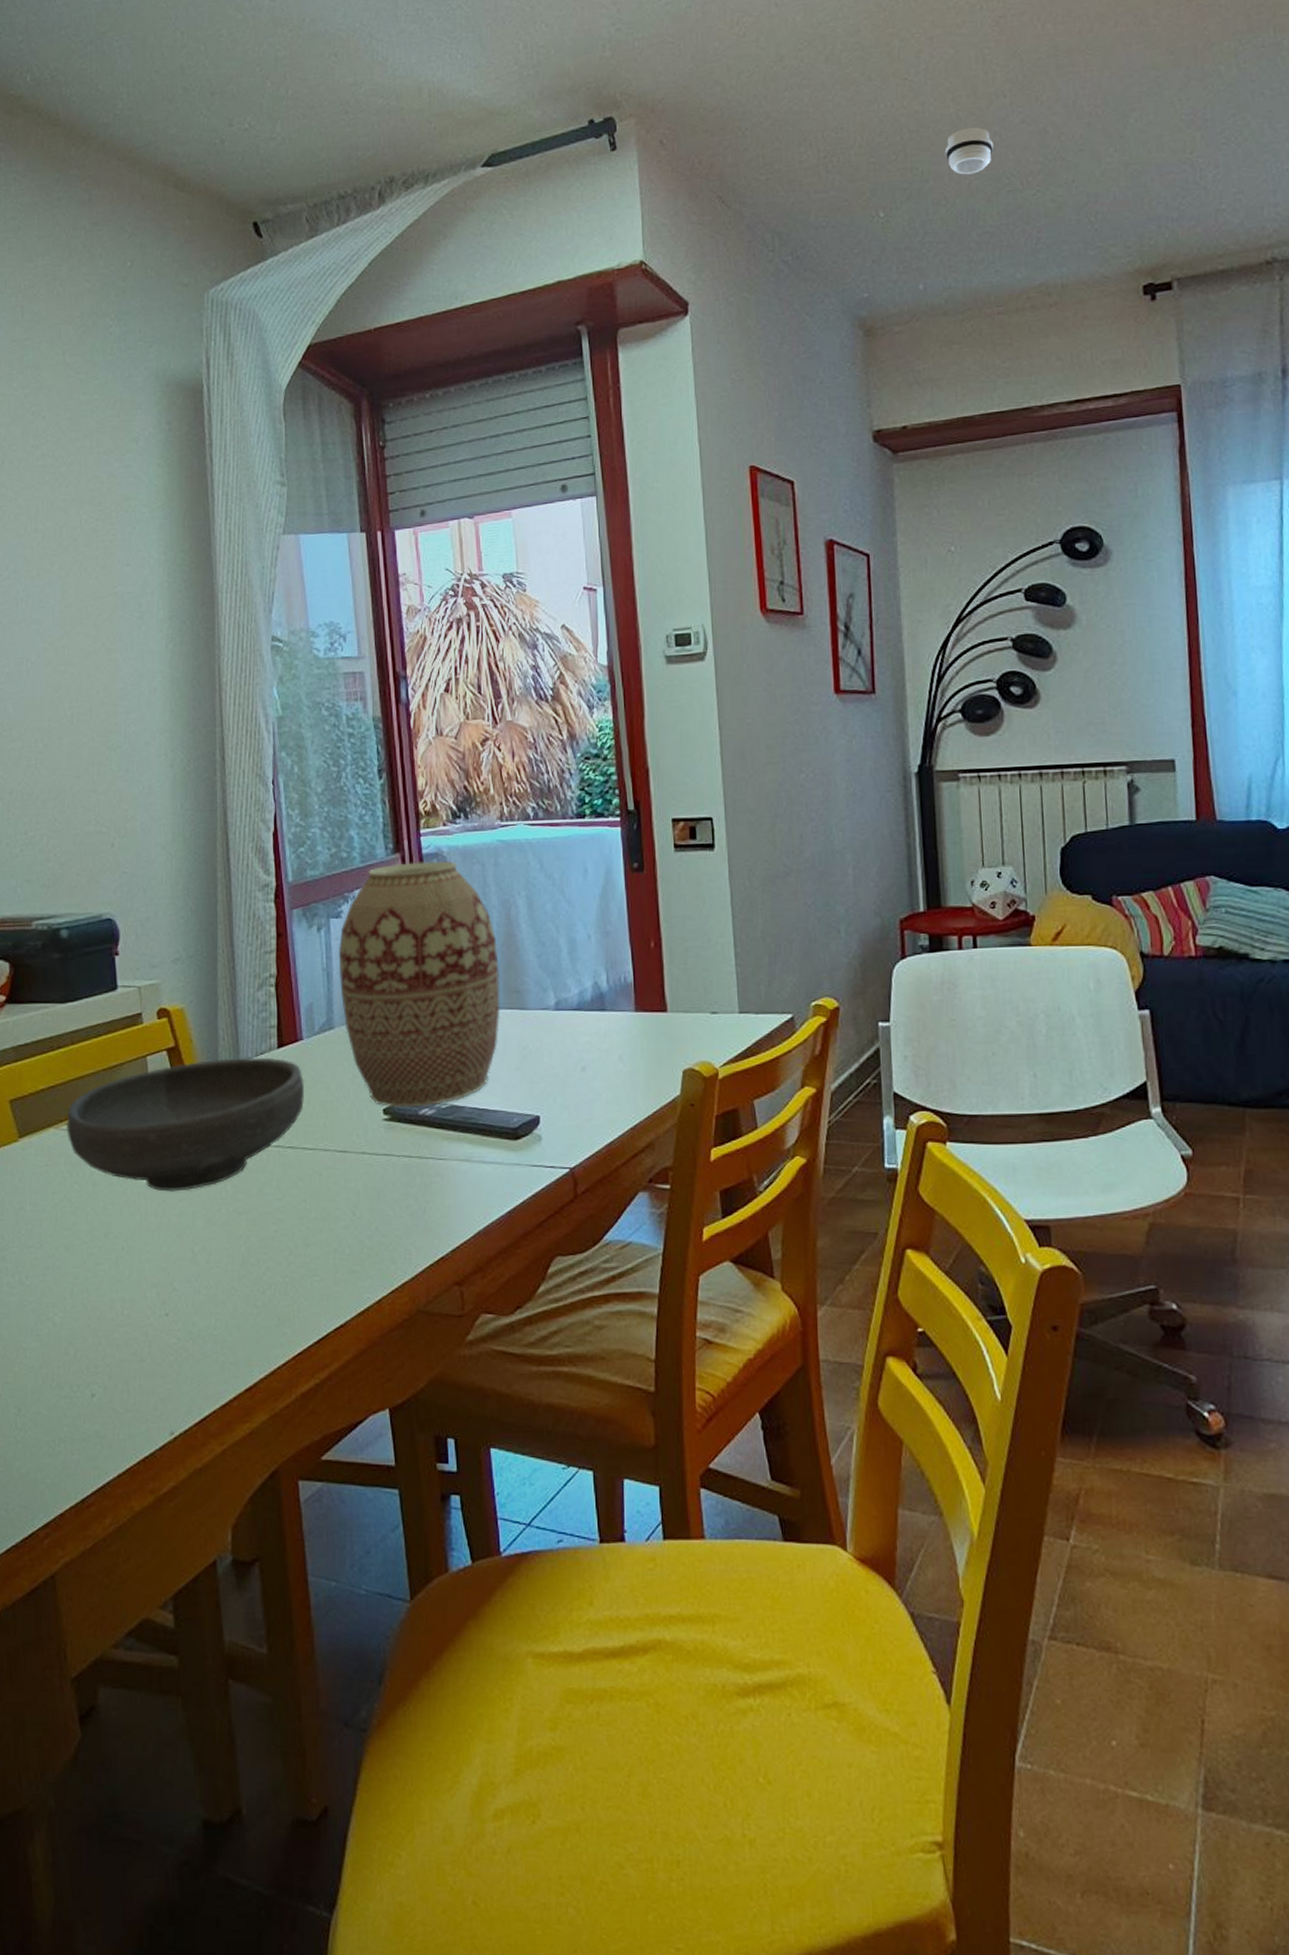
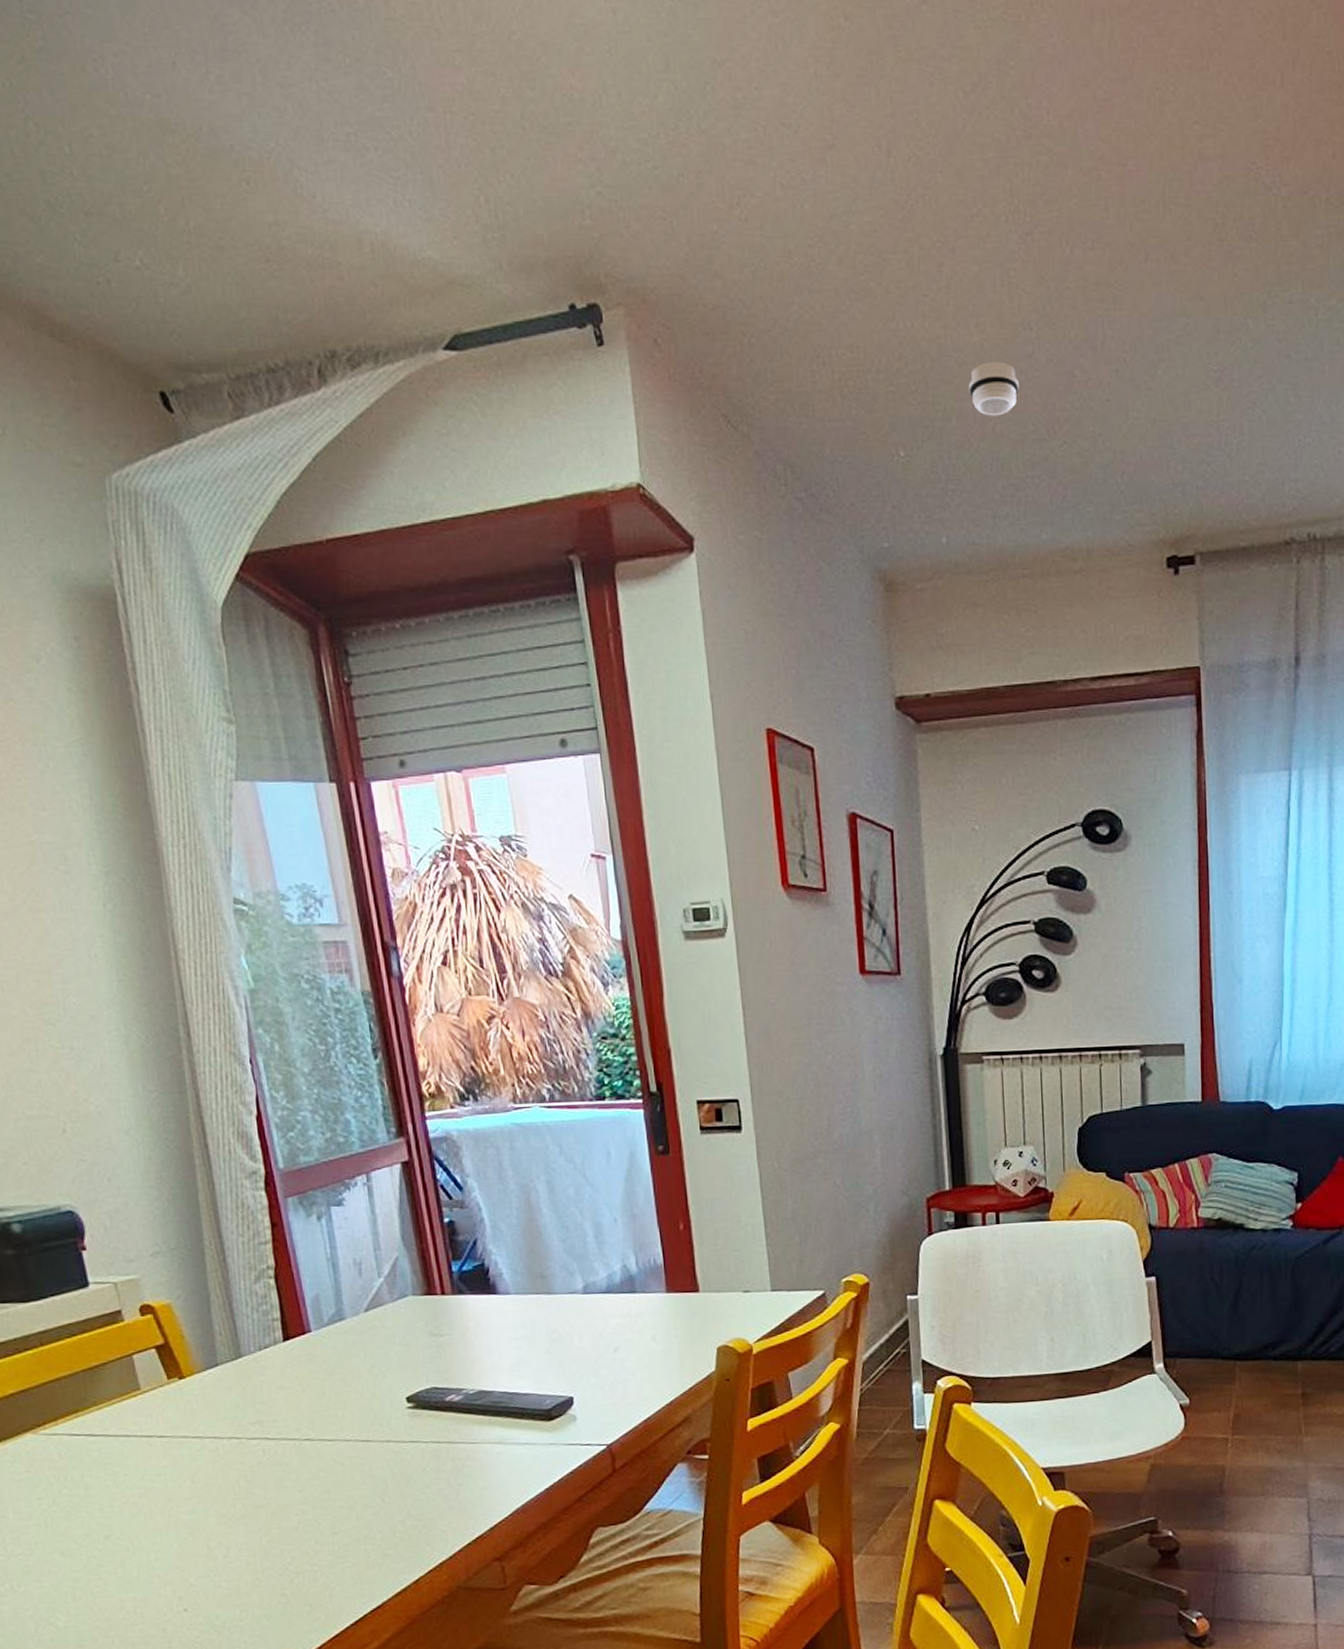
bowl: present [65,1057,305,1192] -> none [44,1351,318,1491]
vase: present [338,861,500,1108] -> none [342,1145,526,1396]

